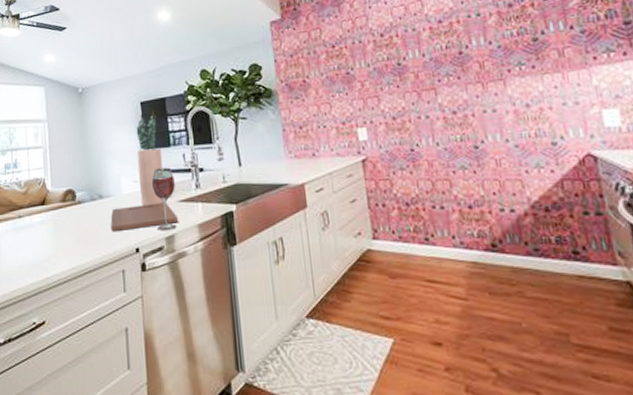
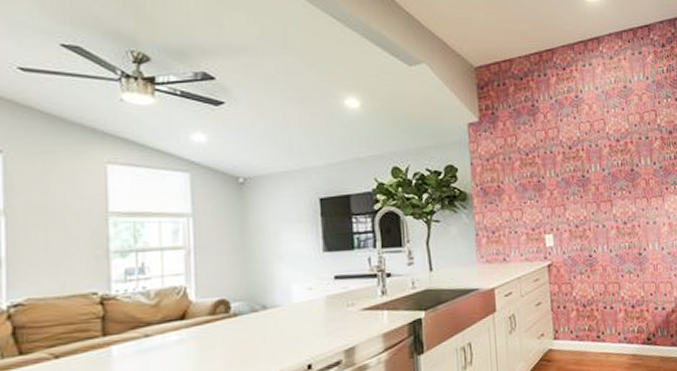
cutting board: present [111,202,178,231] -> none [276,311,360,347]
vase: present [136,111,164,206] -> none [312,209,344,317]
wineglass: present [151,167,177,231] -> none [329,272,358,344]

